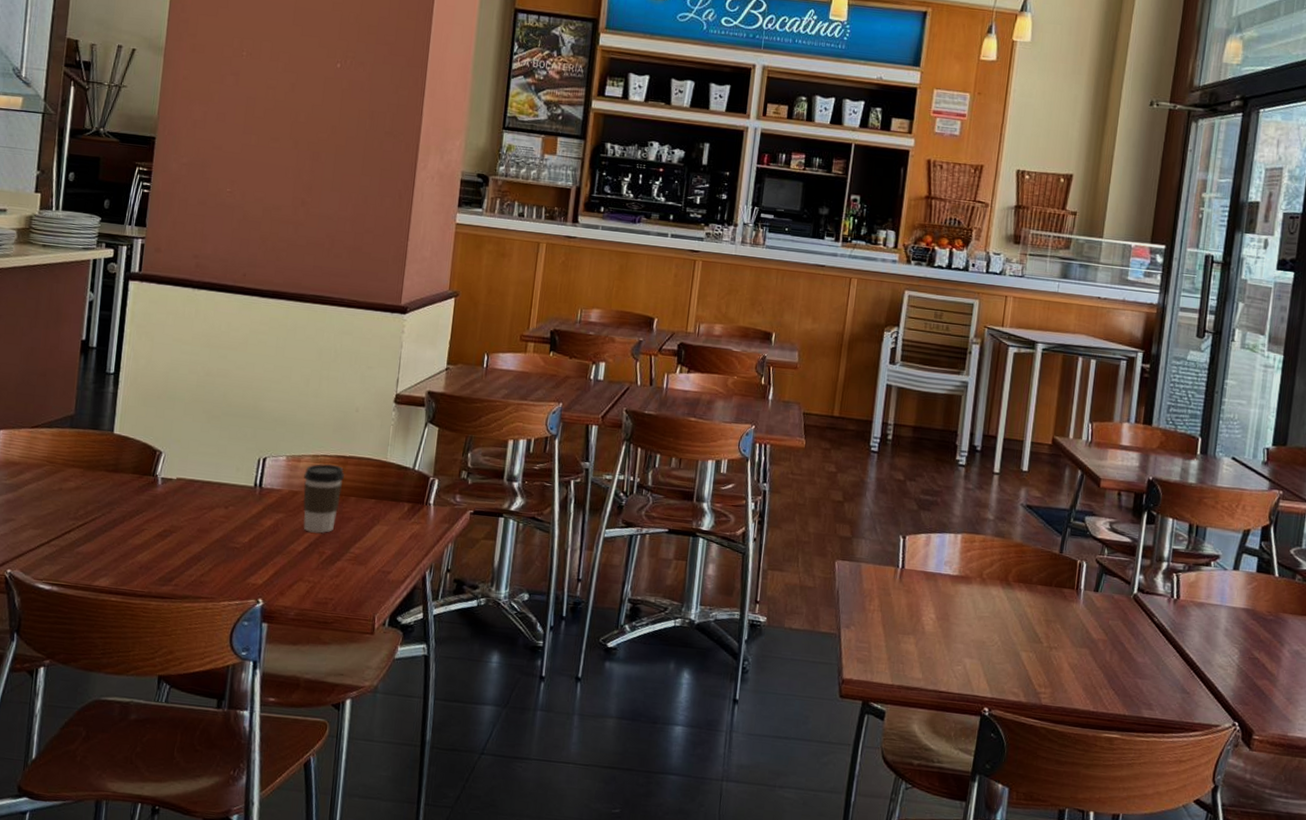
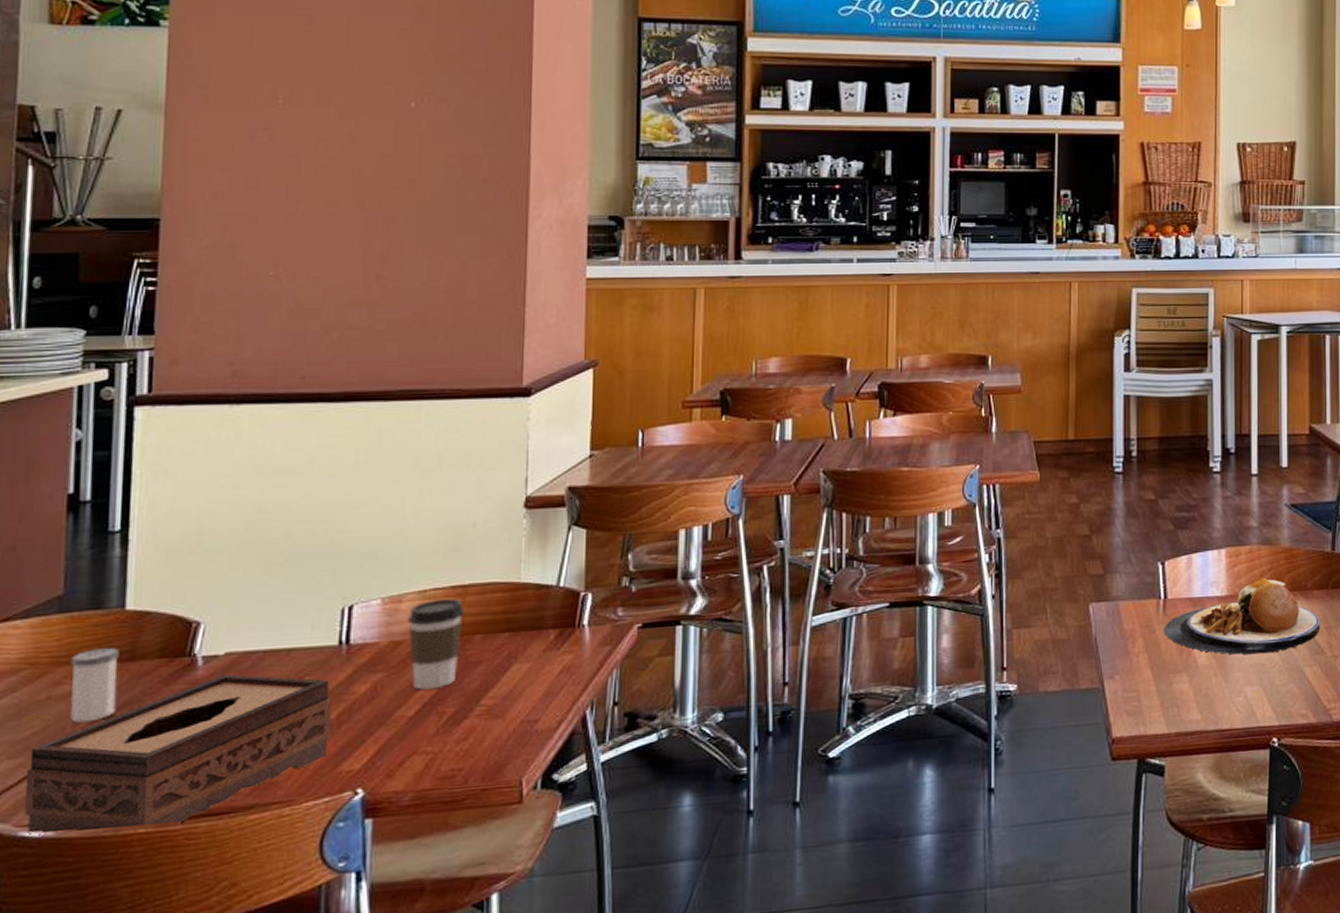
tissue box: none [40,494,247,599] -> present [25,674,332,836]
salt shaker: none [73,459,108,513] -> present [70,648,119,723]
plate: none [898,565,1040,634] -> present [1164,578,1320,655]

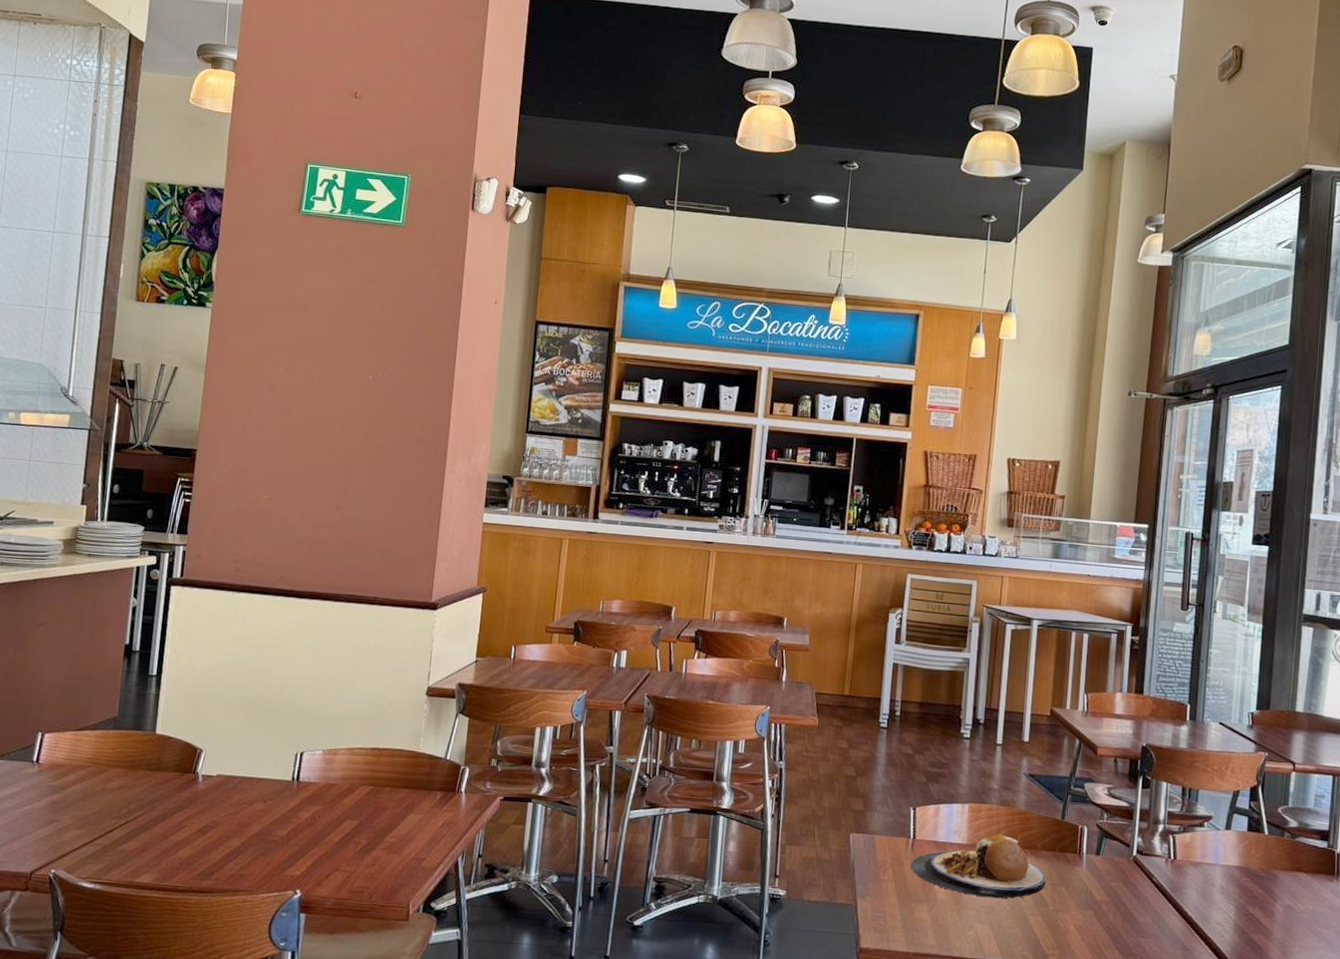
tissue box: present [25,674,332,836] -> none [84,791,285,894]
salt shaker: present [70,648,119,723] -> none [116,759,150,811]
coffee cup: present [408,599,464,690] -> none [339,756,379,824]

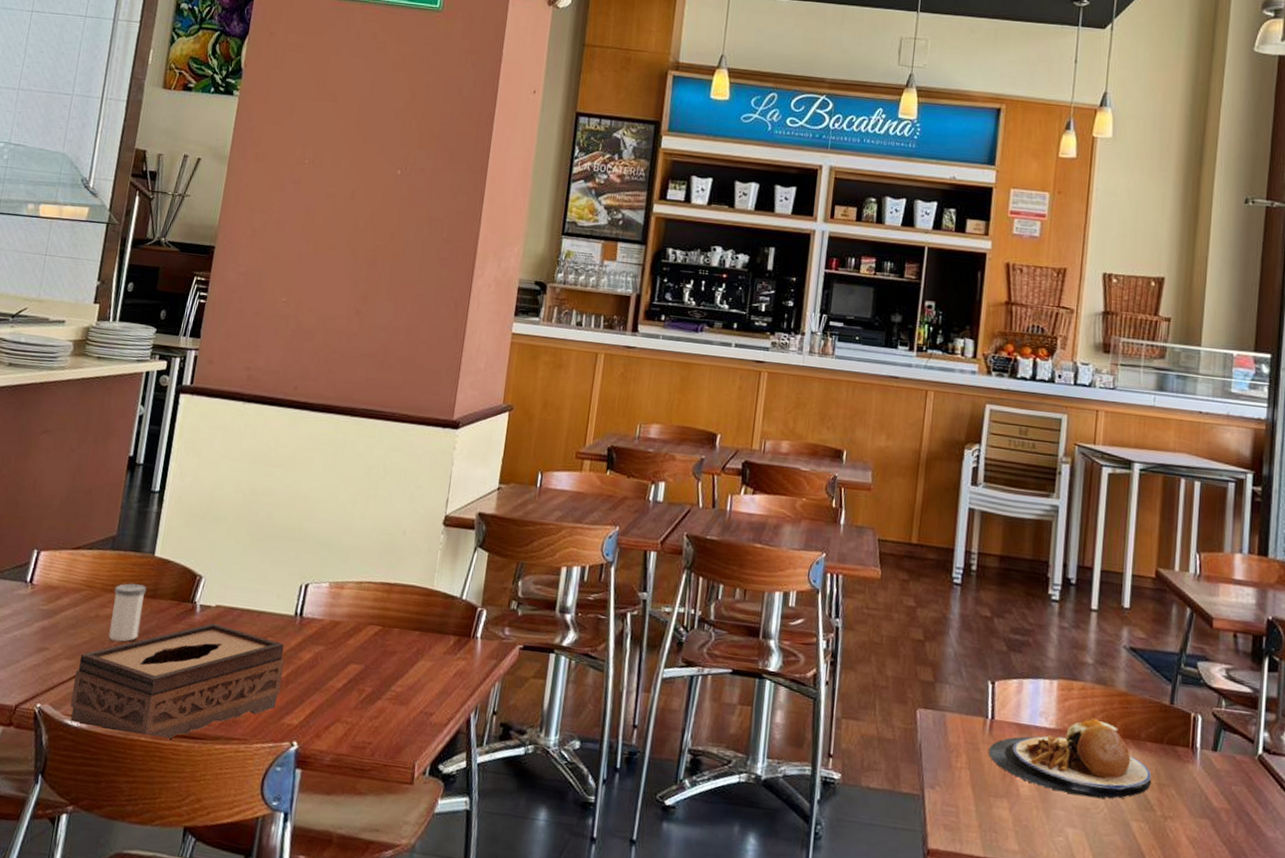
tissue box: none [84,791,285,894] -> present [70,623,285,739]
salt shaker: none [116,759,150,811] -> present [108,583,147,642]

